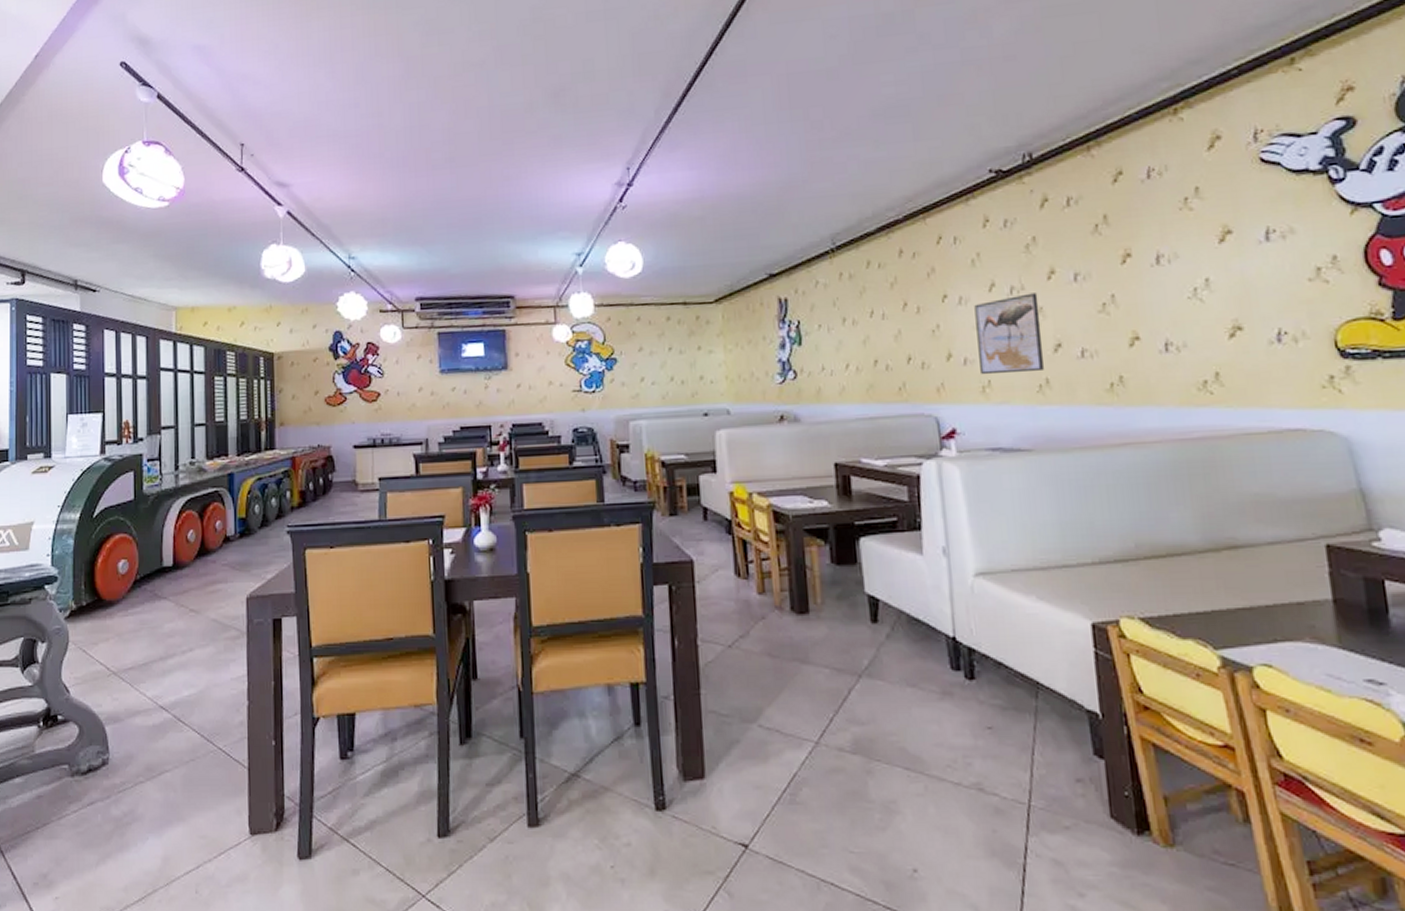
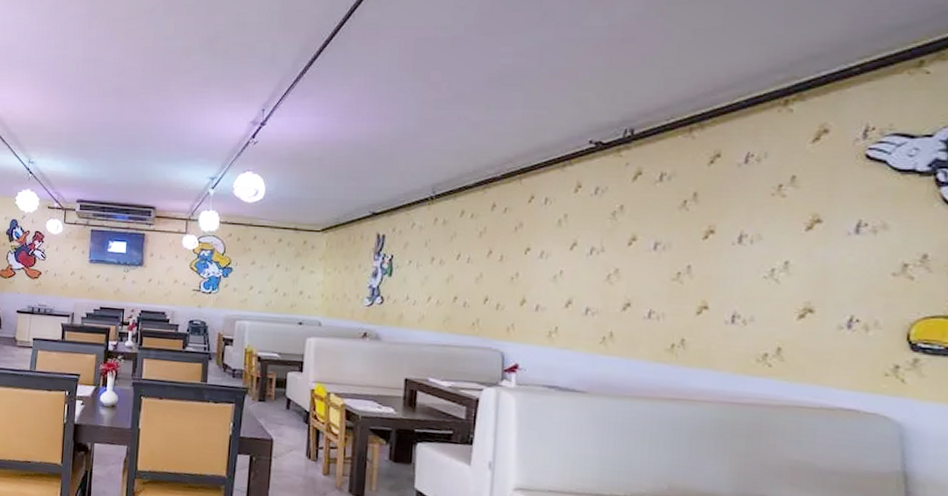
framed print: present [974,293,1045,375] -> none [550,255,616,325]

